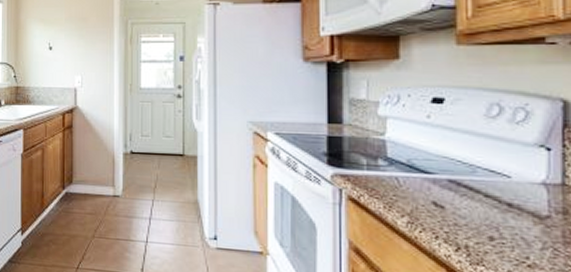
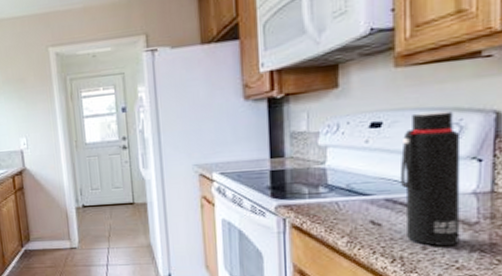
water bottle: none [463,93,530,239] -> present [399,111,461,246]

